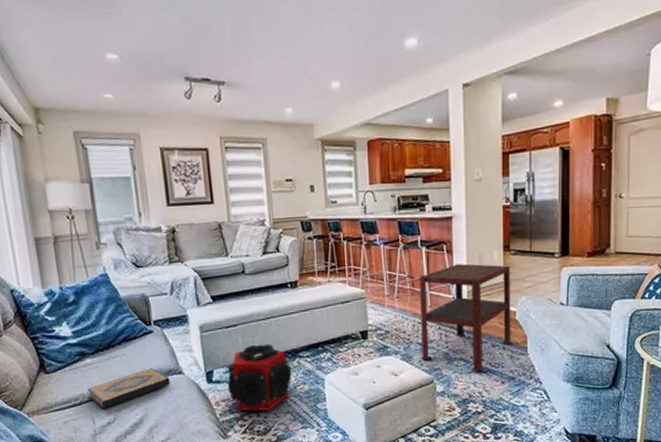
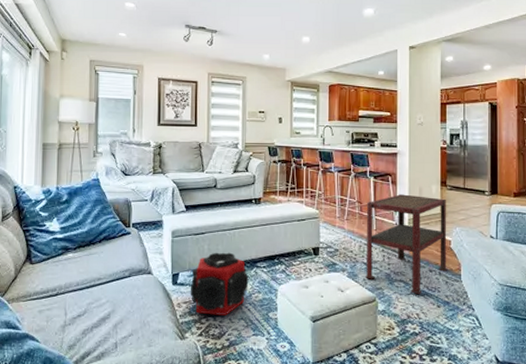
hardback book: present [87,368,171,410] -> none [65,266,140,302]

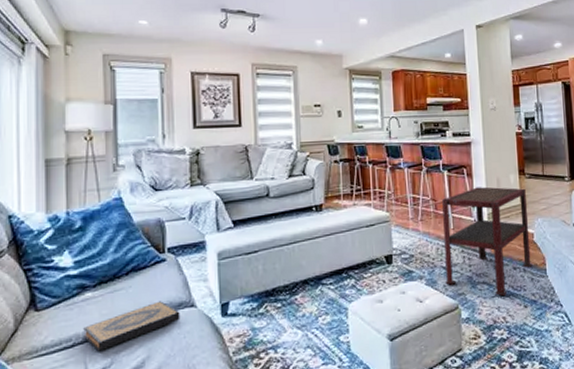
hardback book: none [65,266,140,302] -> present [83,301,180,352]
speaker: present [190,252,249,315] -> none [243,271,314,348]

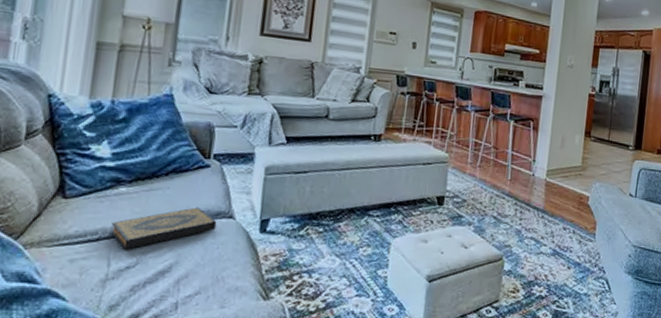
side table: present [442,187,533,297] -> none [493,142,589,255]

